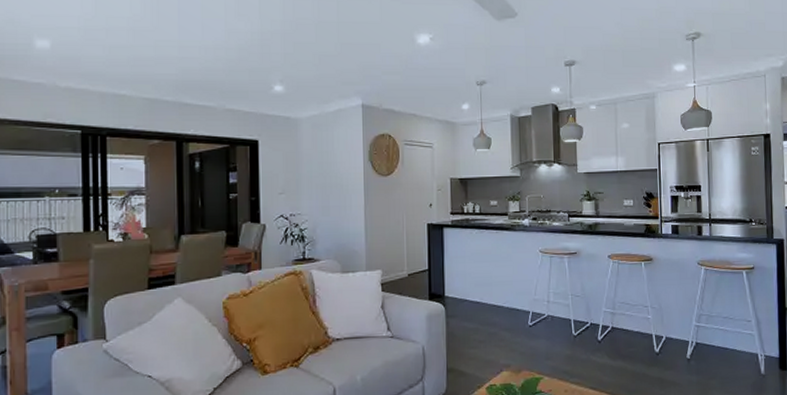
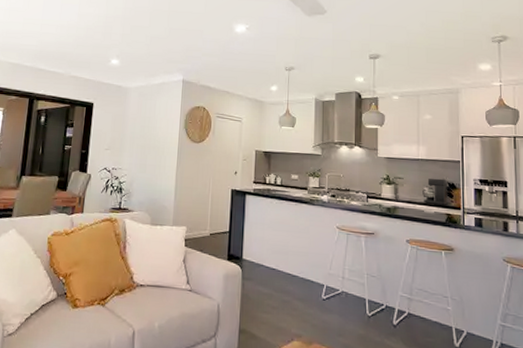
coffee maker: none [622,189,646,217] -> present [422,178,448,206]

